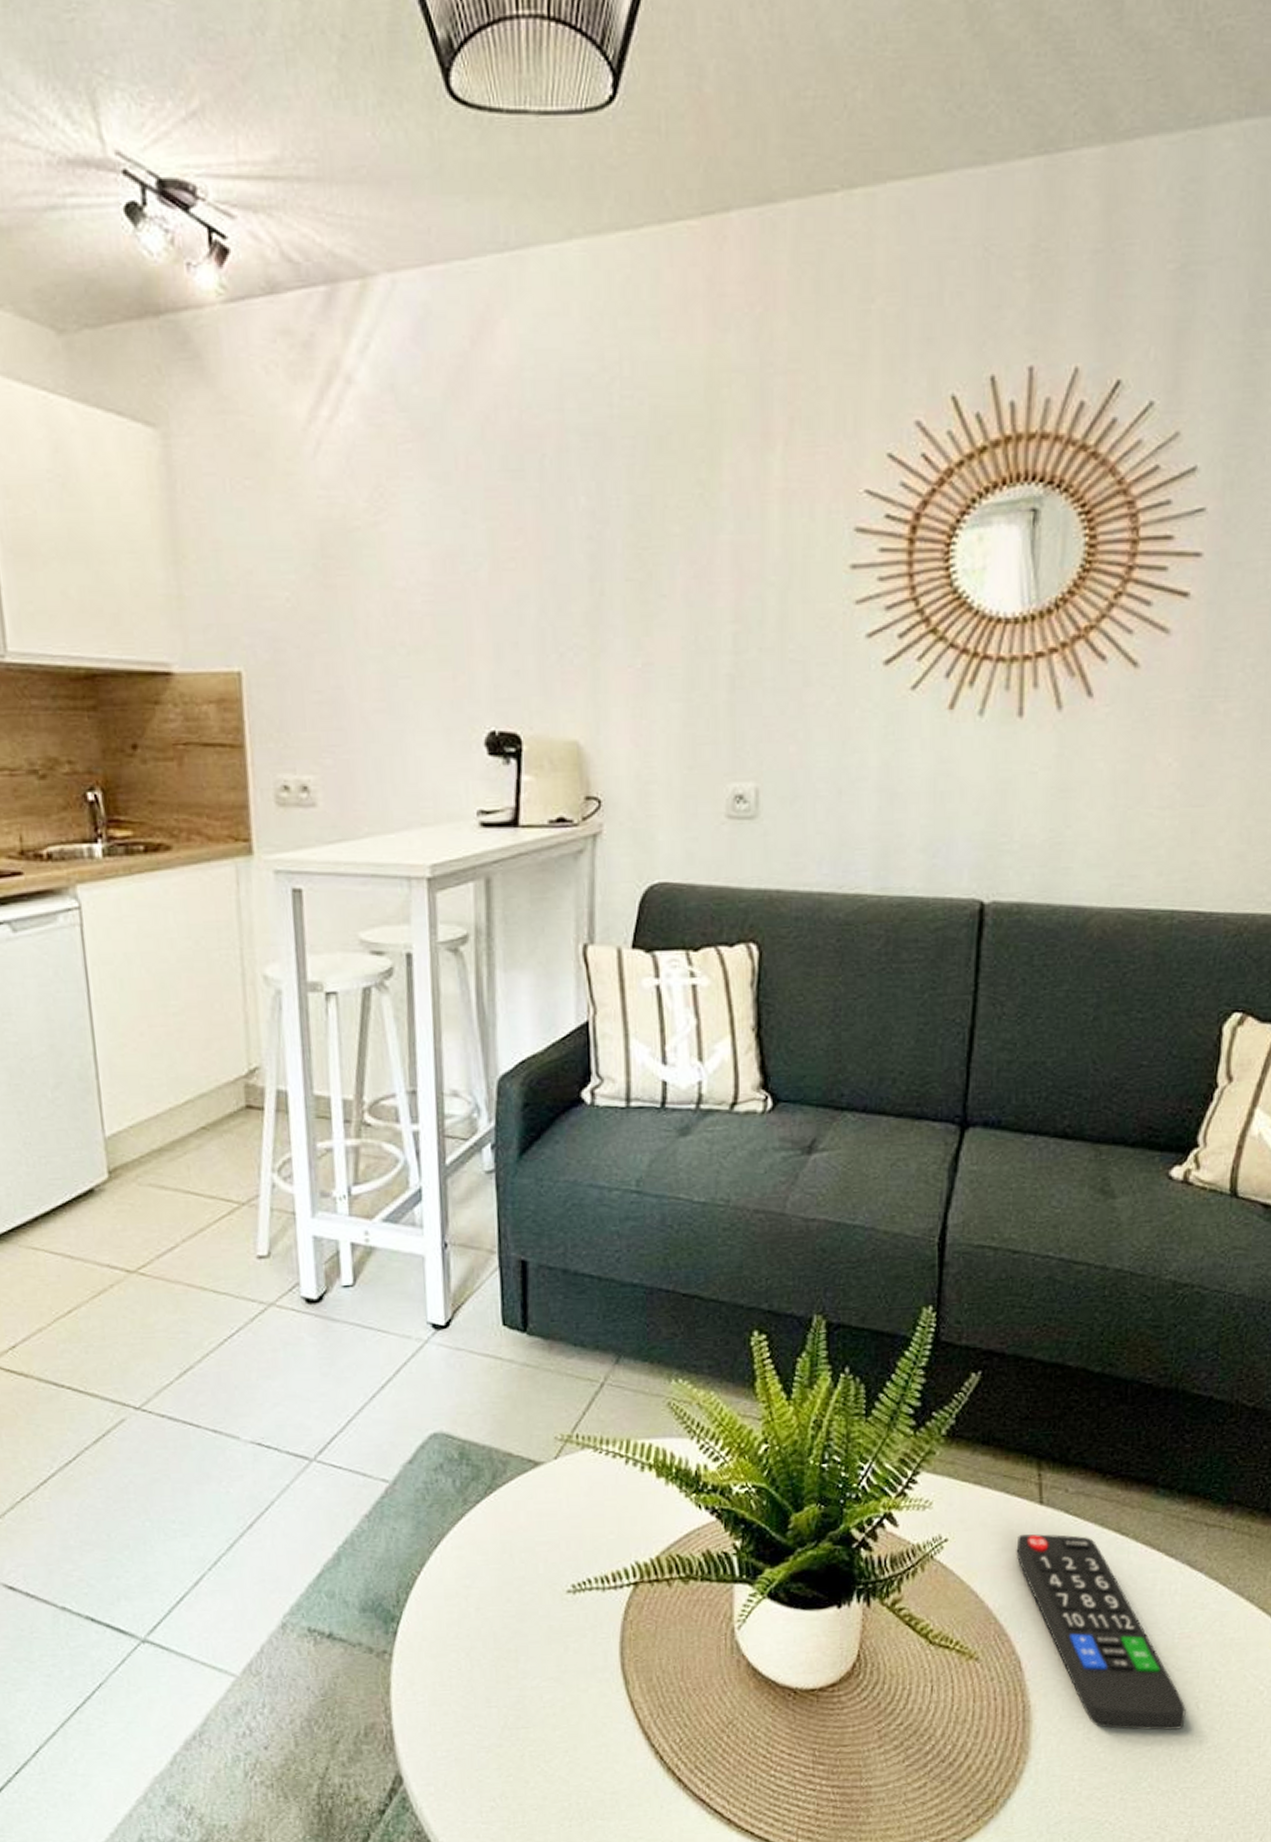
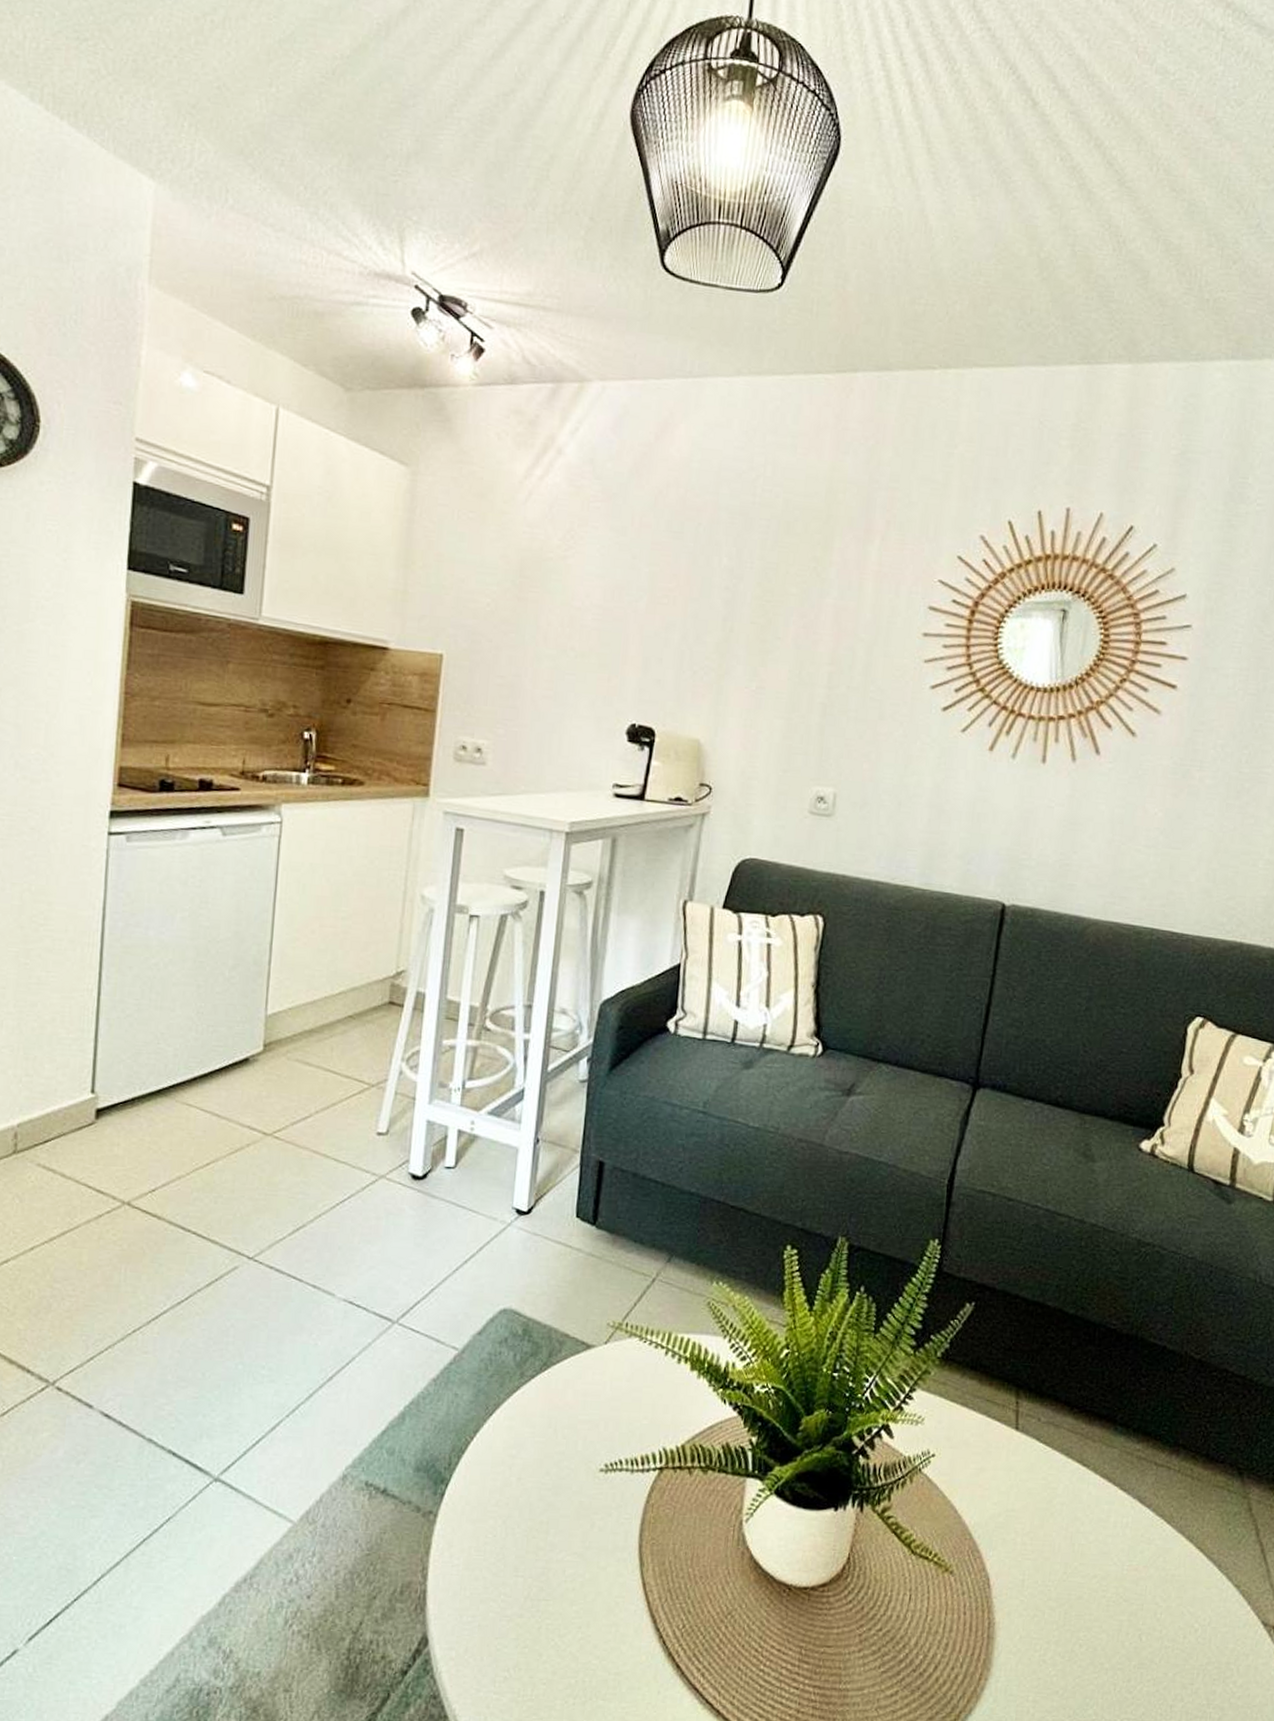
remote control: present [1016,1534,1186,1731] -> none [992,1457,1131,1660]

